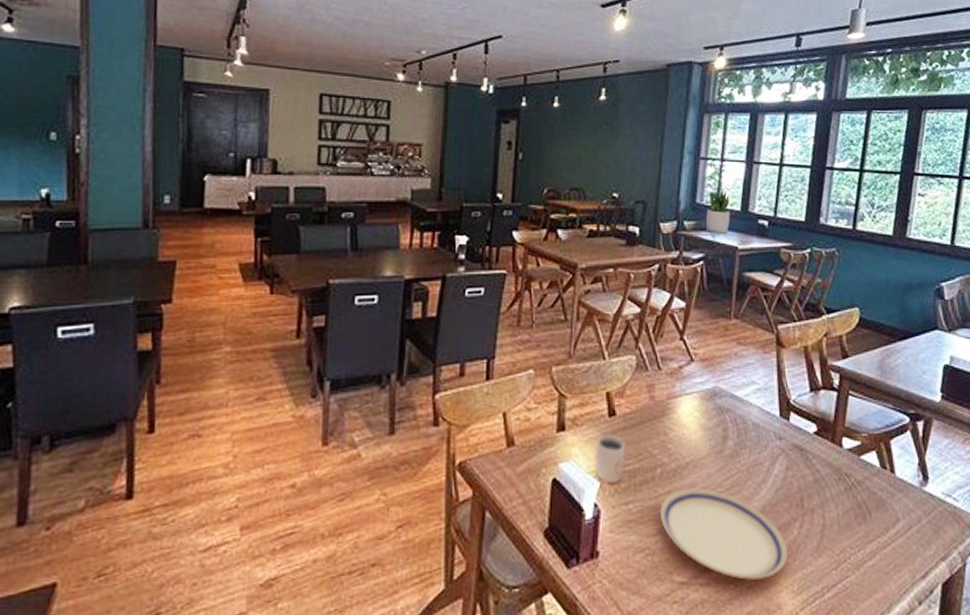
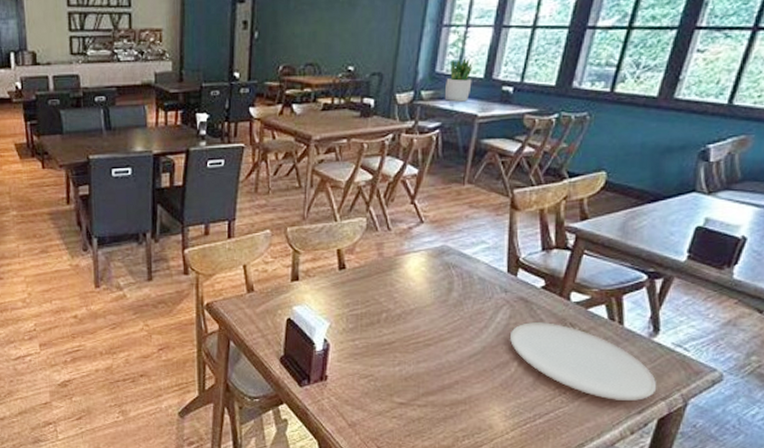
mug: present [595,434,626,483] -> none [325,284,354,323]
plate: present [659,487,788,581] -> none [383,330,503,406]
plate: none [788,473,936,565] -> present [509,322,657,402]

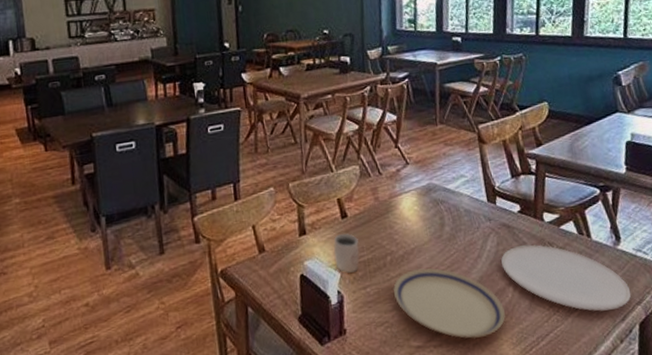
mug: none [325,284,354,323] -> present [333,233,361,273]
plate: none [383,330,503,406] -> present [392,268,506,339]
planter: present [444,58,473,102] -> none [406,15,428,54]

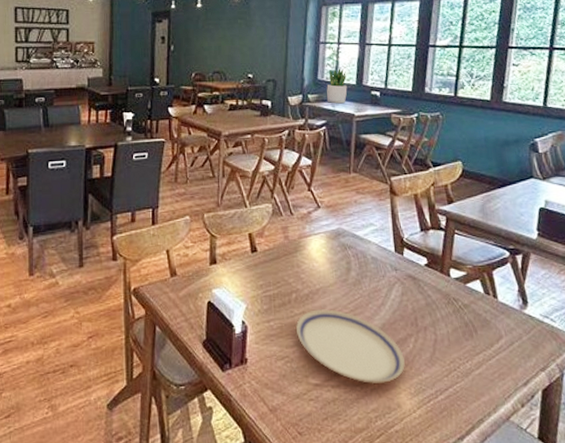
mug: present [333,233,361,273] -> none [241,266,267,305]
planter: none [406,15,428,54] -> present [326,68,348,104]
plate: present [501,244,631,312] -> none [404,298,536,374]

